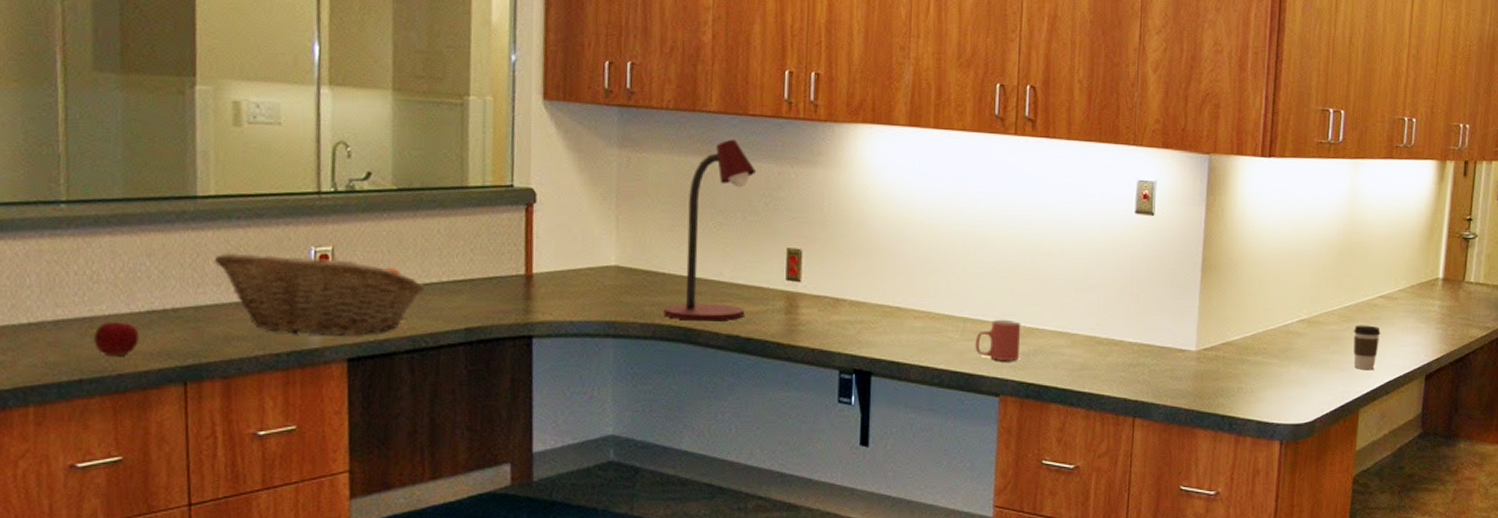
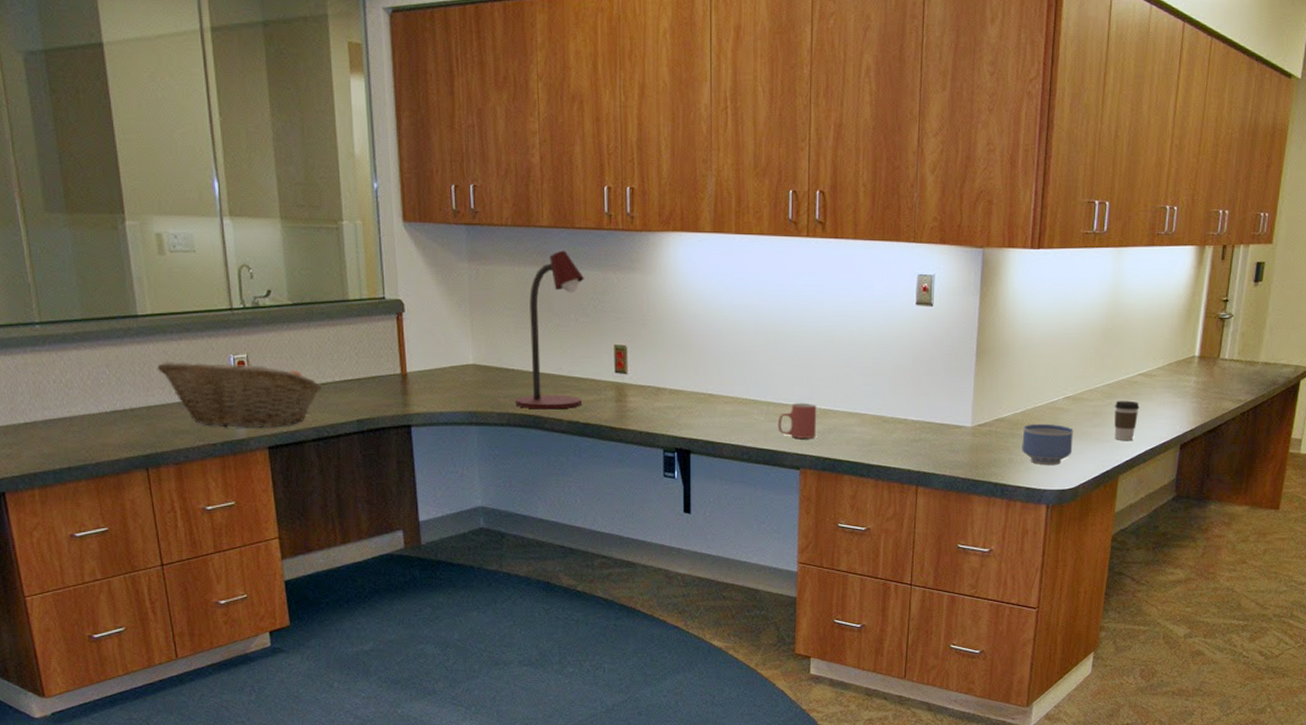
apple: present [94,321,139,356] -> none [75,420,109,448]
bowl: none [1252,349,1309,397] -> present [1022,423,1073,466]

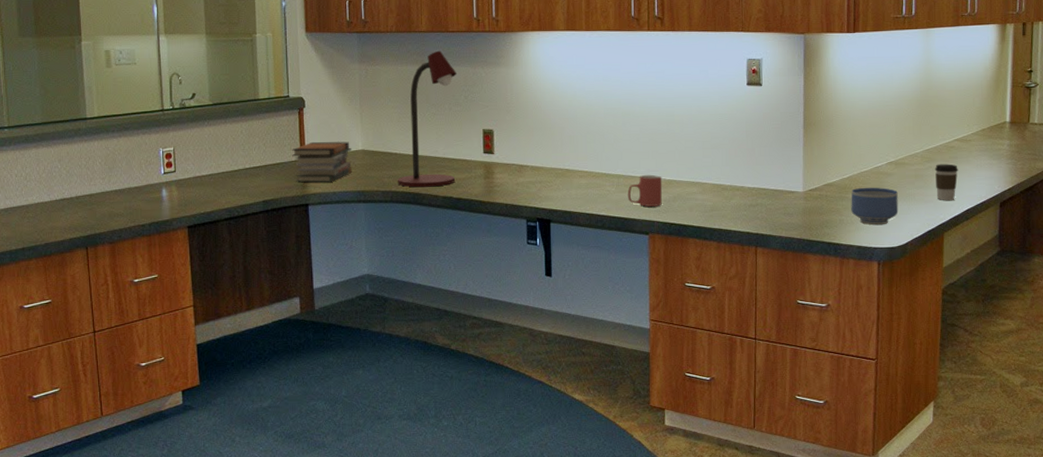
fruit basket: present [156,362,323,428] -> none [99,155,235,211]
book stack: none [390,352,461,401] -> present [292,141,352,182]

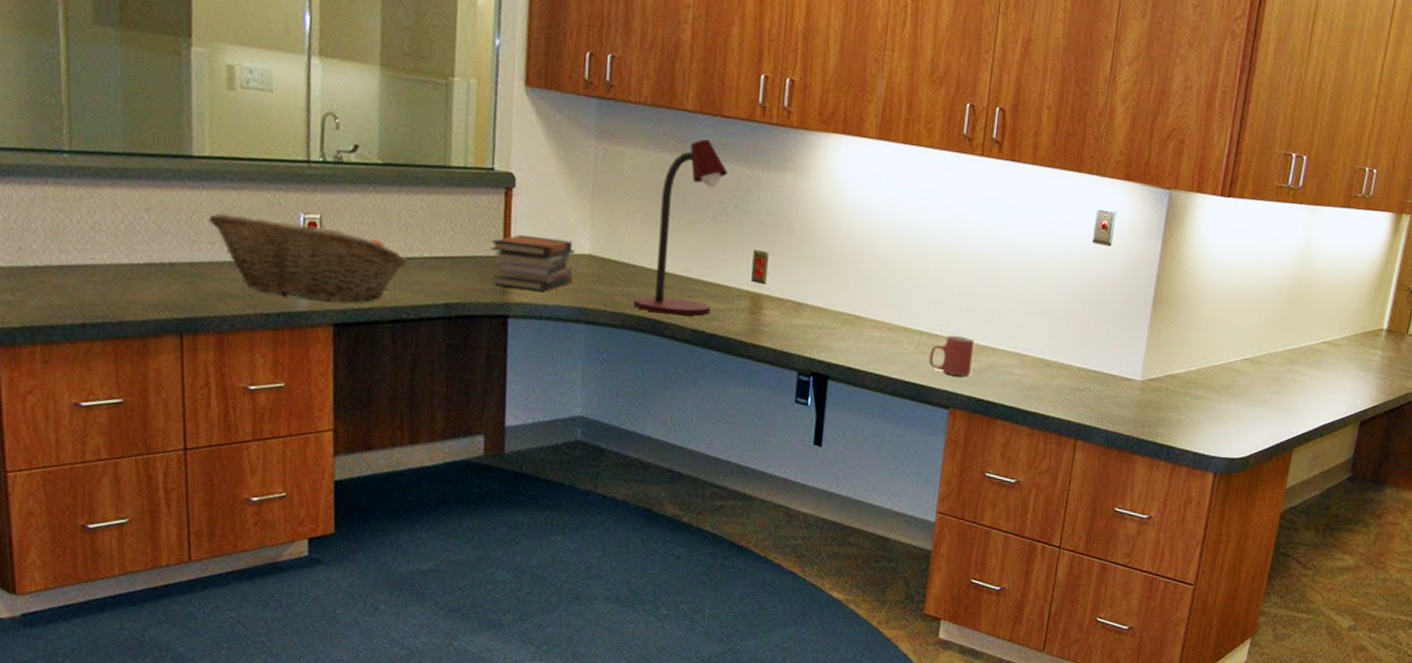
fruit basket: none [99,155,235,211] -> present [208,213,408,303]
bowl: present [851,187,899,226] -> none [1192,384,1249,432]
coffee cup: present [934,164,958,201] -> none [1291,368,1321,413]

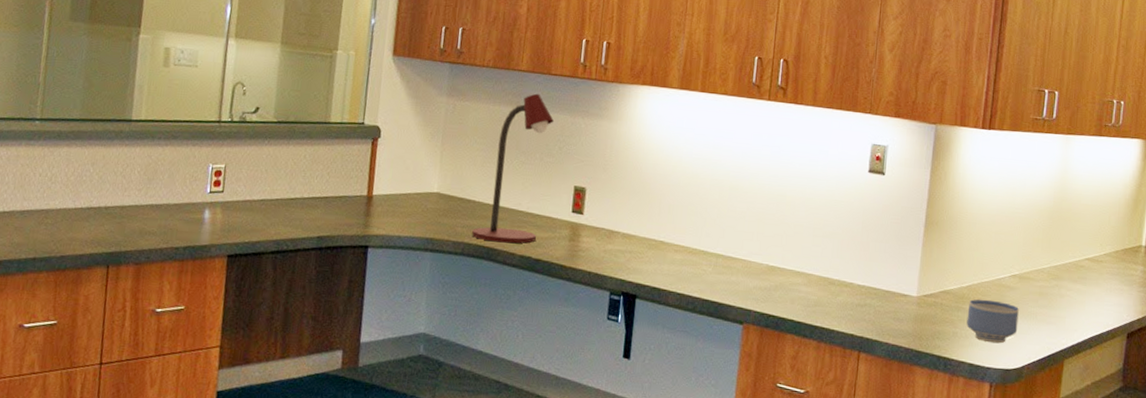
fruit basket: present [208,213,408,303] -> none [138,165,291,237]
book stack: present [491,234,574,291] -> none [358,176,425,224]
mug: present [928,335,975,376] -> none [724,257,765,294]
bowl: none [1192,384,1249,432] -> present [966,299,1019,344]

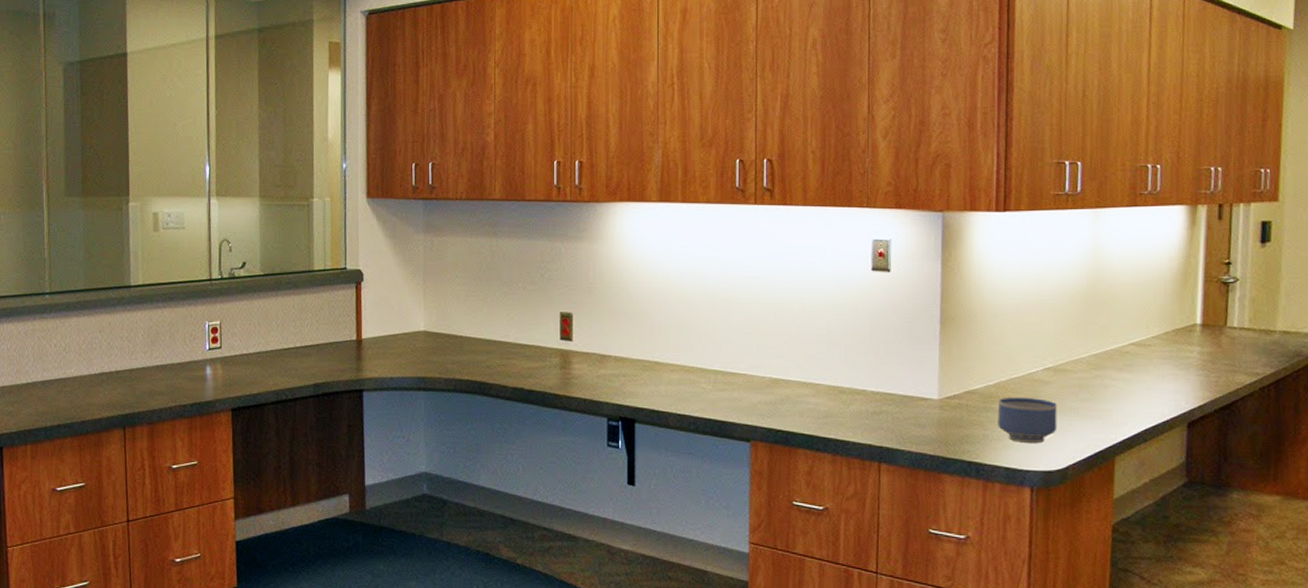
desk lamp: present [472,93,555,244] -> none [463,221,534,376]

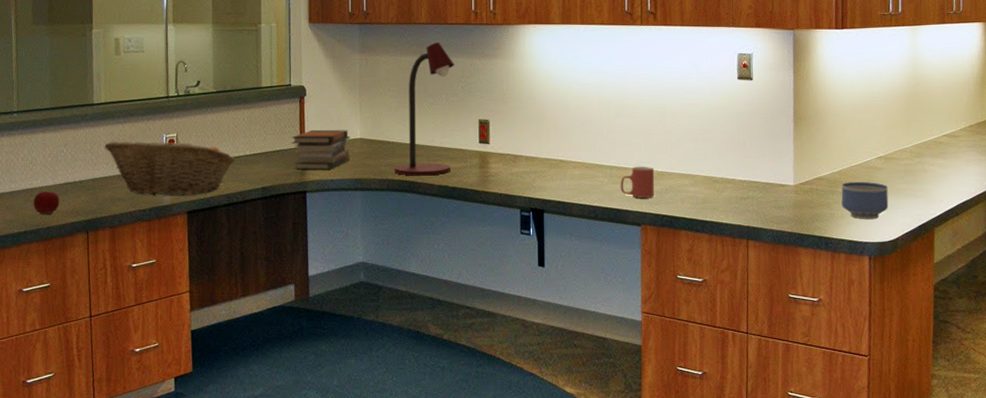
apple: none [67,381,95,407] -> present [33,191,60,214]
fruit basket: none [142,328,285,391] -> present [104,141,236,196]
book stack: none [347,319,412,366] -> present [292,129,350,170]
desk lamp: none [463,221,534,376] -> present [394,42,455,176]
mug: none [726,371,768,409] -> present [620,166,655,198]

